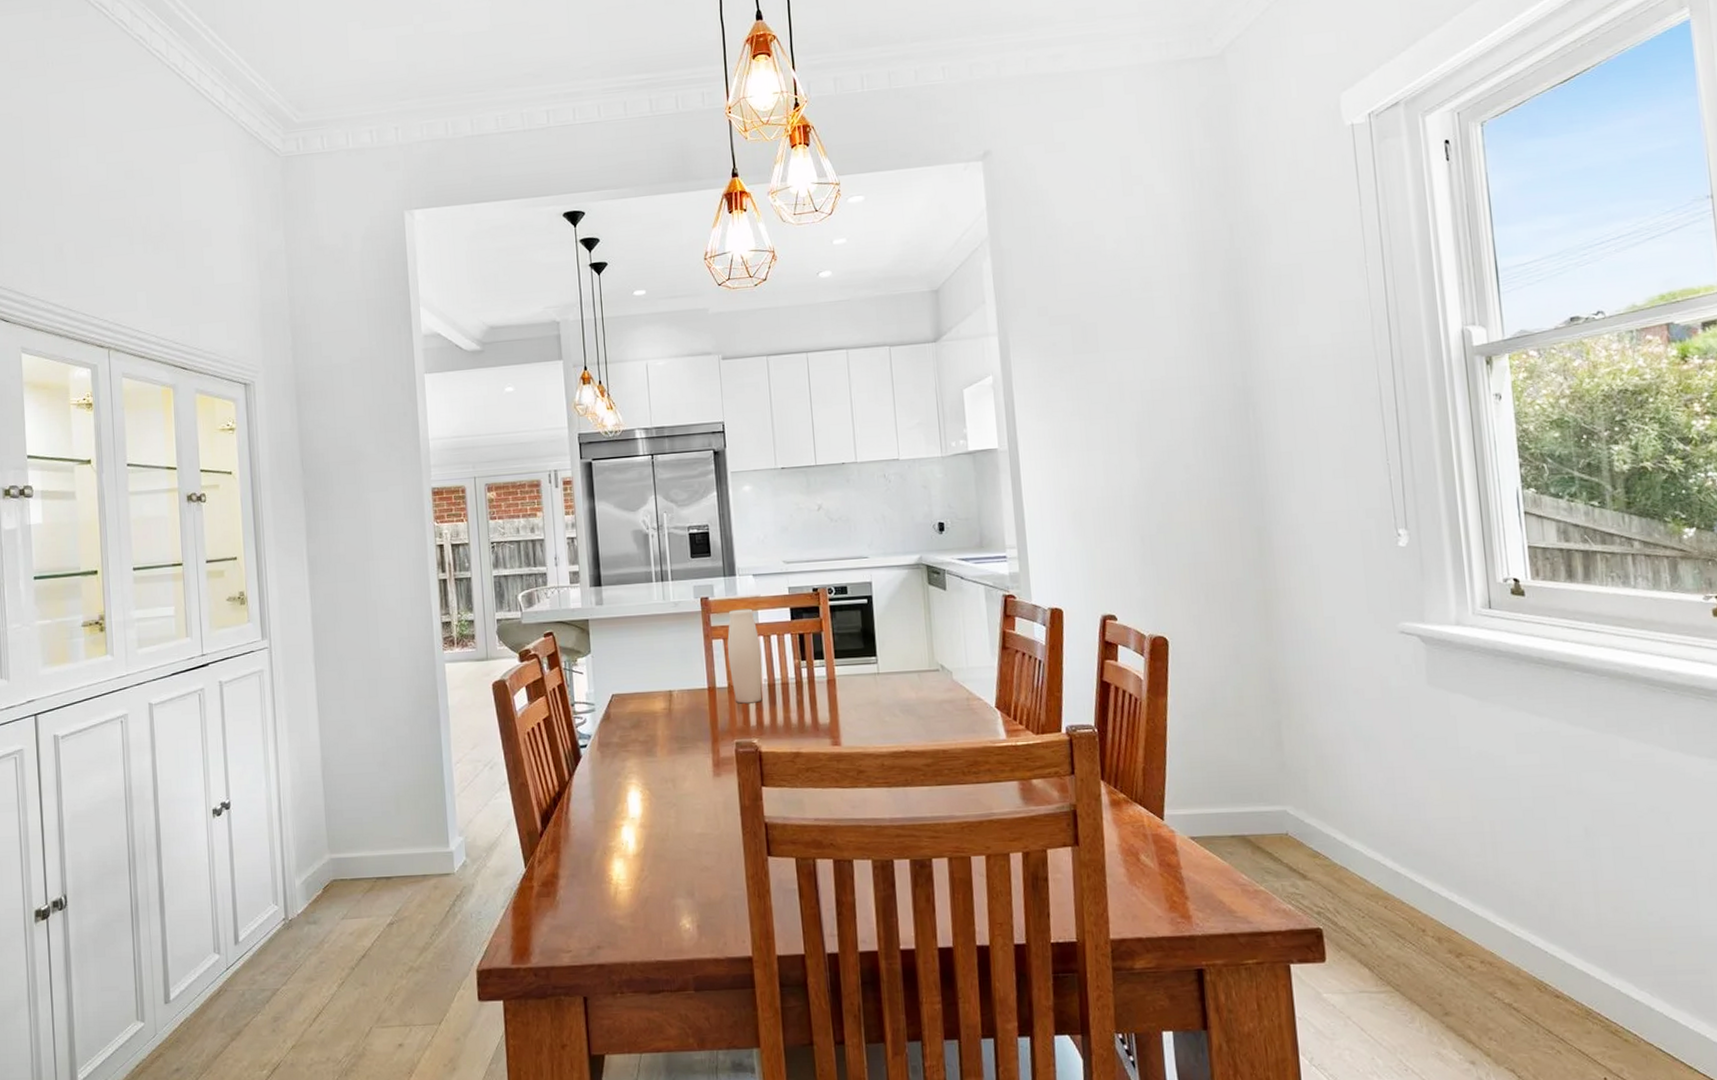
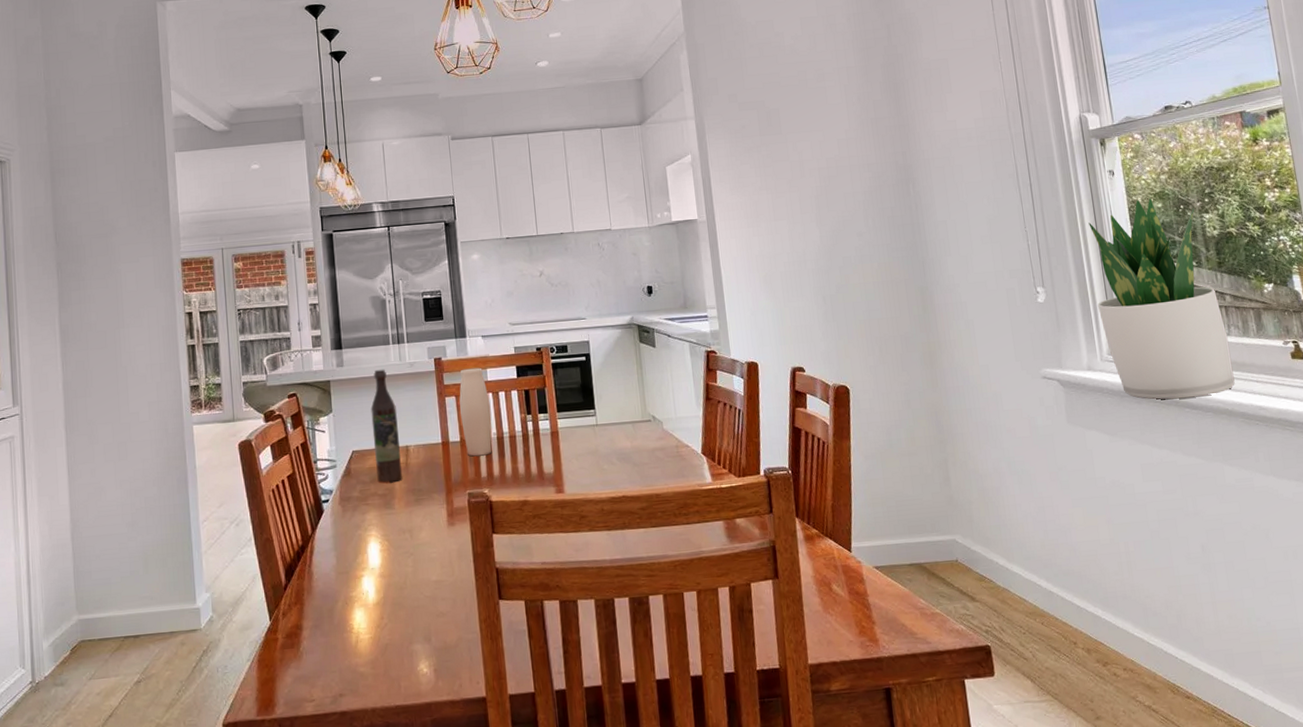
wine bottle: none [631,608,666,729] -> present [370,369,403,483]
planter: none [1466,426,1639,661] -> present [1088,198,1235,400]

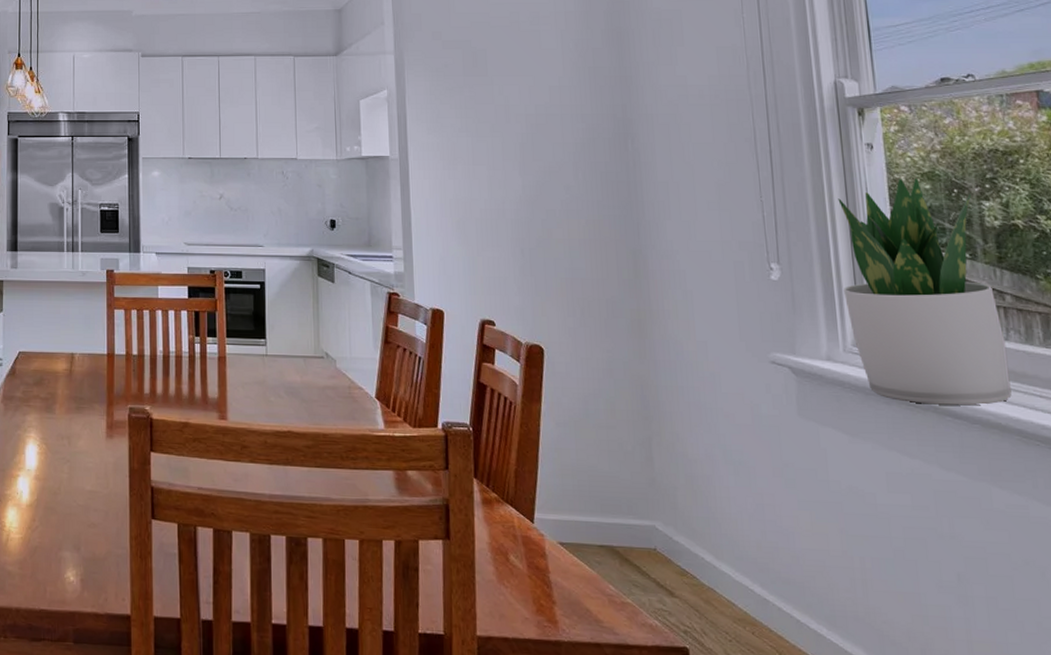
wine bottle: present [370,369,403,483] -> none [40,275,66,387]
vase: present [459,367,492,457] -> none [127,283,159,372]

